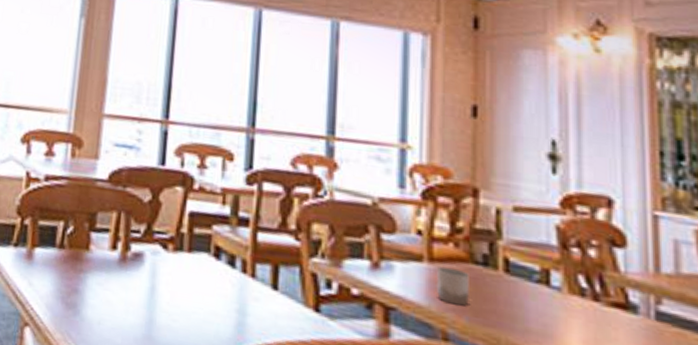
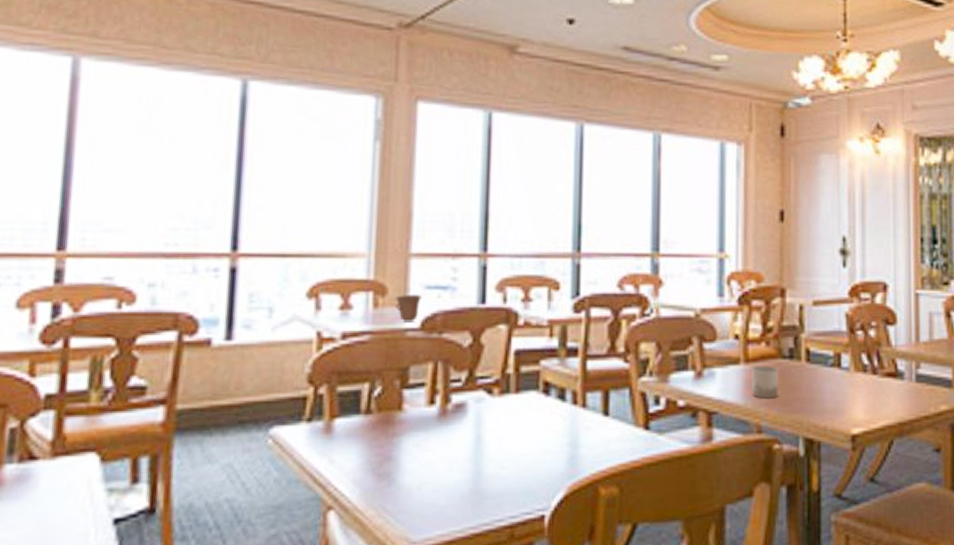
cup: none [88,149,111,174] -> present [395,295,422,323]

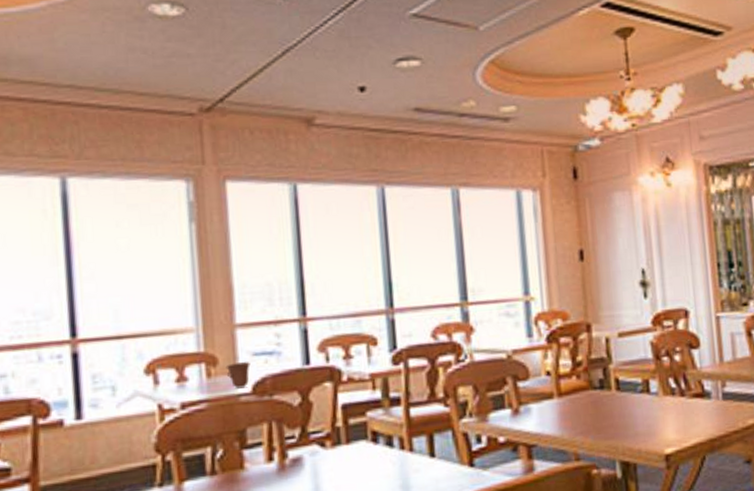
cup: present [752,365,778,399] -> none [565,397,592,429]

